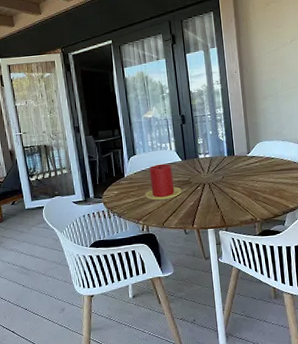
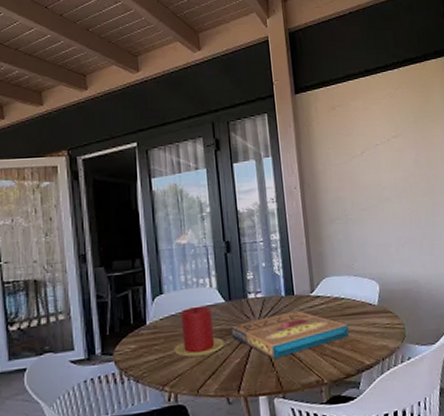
pizza box: none [187,167,277,203] -> present [231,311,349,360]

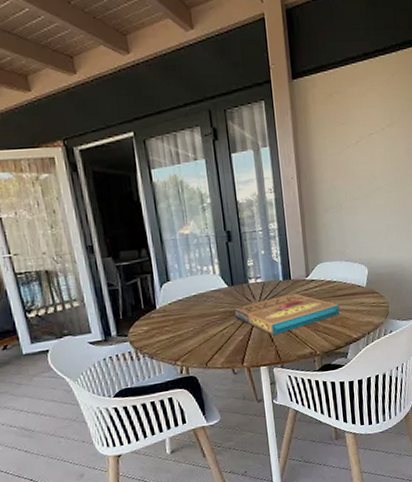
candle: present [174,305,224,357] -> none [183,291,228,336]

